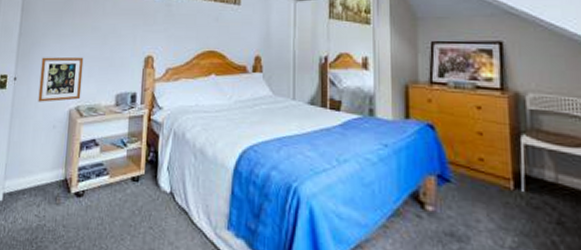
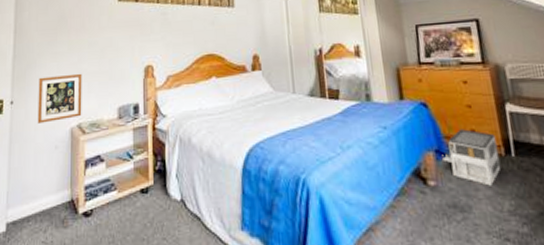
architectural model: none [444,156,508,219] -> present [442,129,501,186]

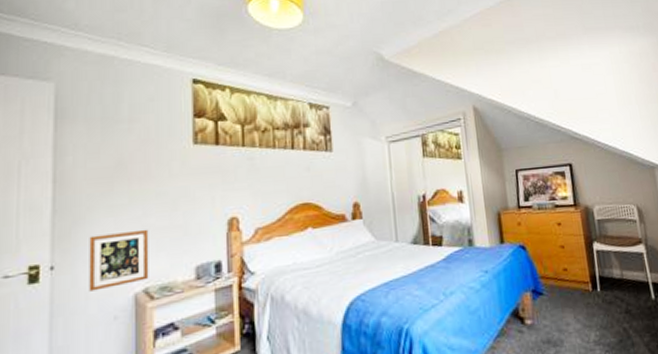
architectural model: present [442,129,501,186] -> none [538,268,589,320]

